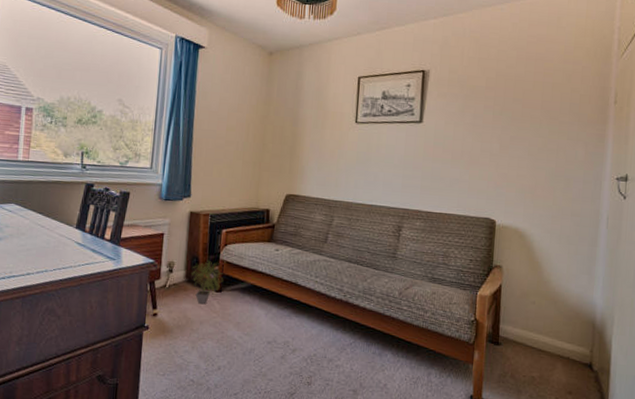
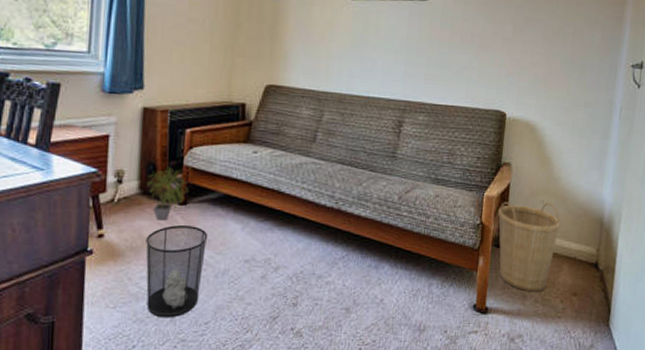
waste bin: none [188,308,238,388] -> present [146,224,208,318]
basket: none [490,301,553,388] -> present [497,202,561,292]

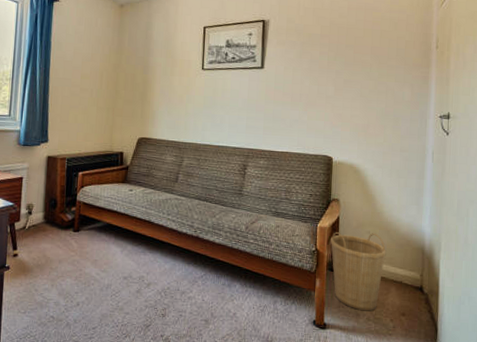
waste bin: present [146,224,208,318] -> none [48,247,95,323]
potted plant: present [147,168,189,221] -> none [49,202,81,244]

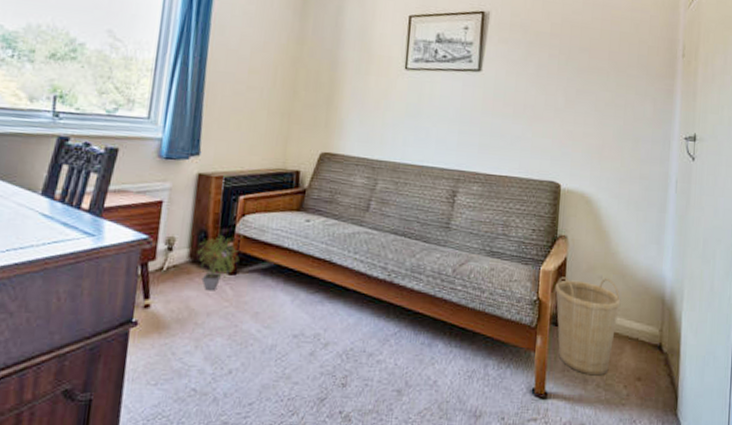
potted plant: none [49,202,81,244] -> present [197,235,239,291]

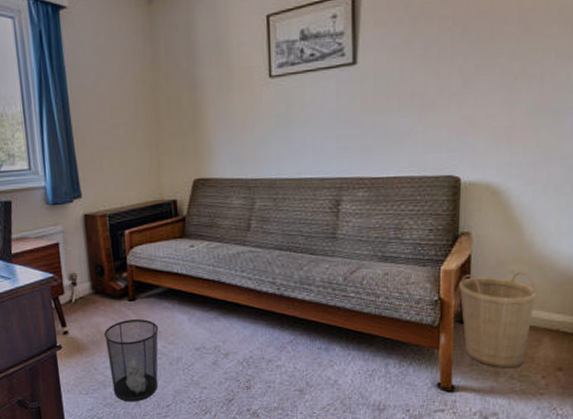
waste bin: none [189,295,257,398] -> present [104,318,159,402]
potted plant: present [197,235,239,291] -> none [97,268,136,316]

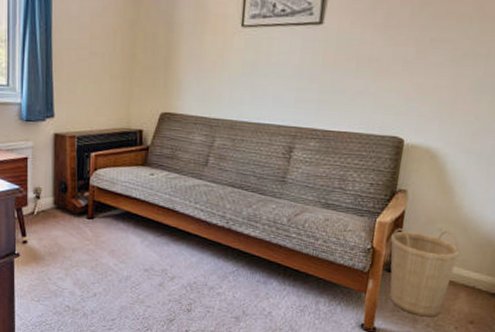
waste bin: present [104,318,159,402] -> none [61,236,113,313]

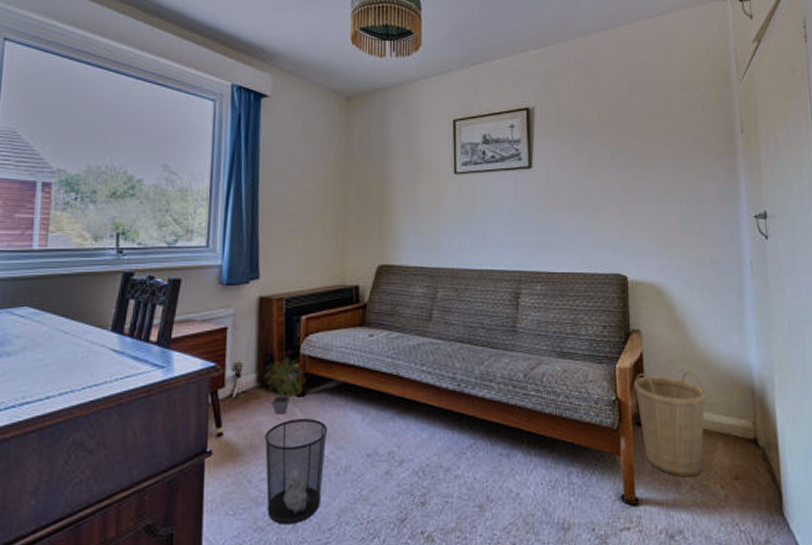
potted plant: none [60,186,95,232] -> present [264,357,307,415]
waste bin: none [61,236,113,313] -> present [265,417,328,525]

